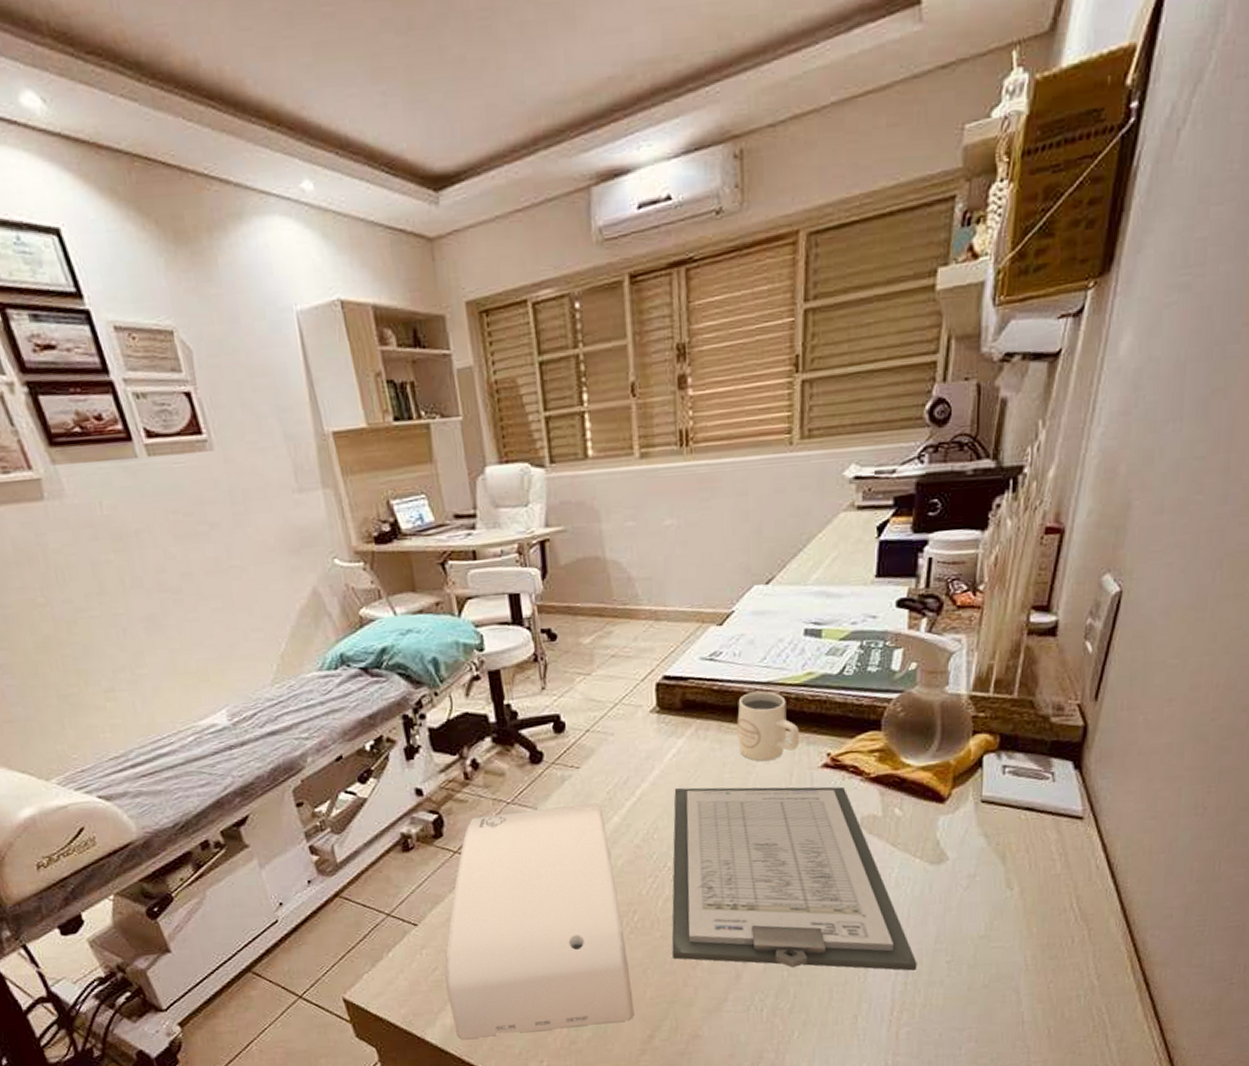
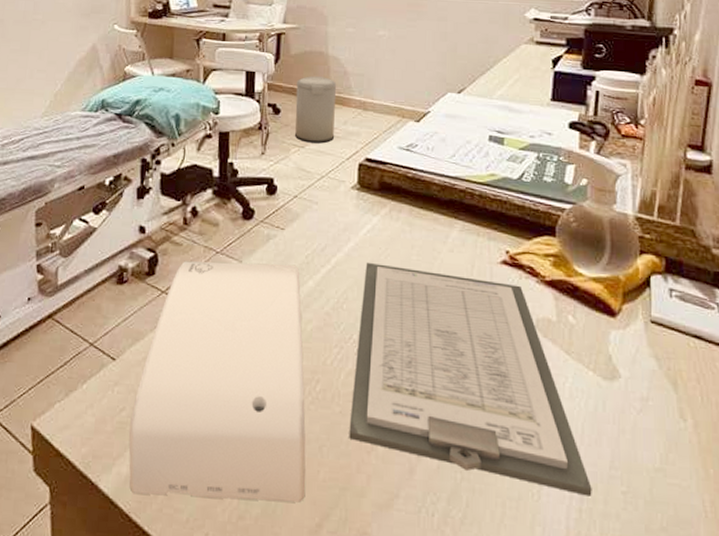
pedal bin: none [571,587,624,669] -> present [295,76,337,144]
mug: present [737,691,799,762] -> none [426,184,481,250]

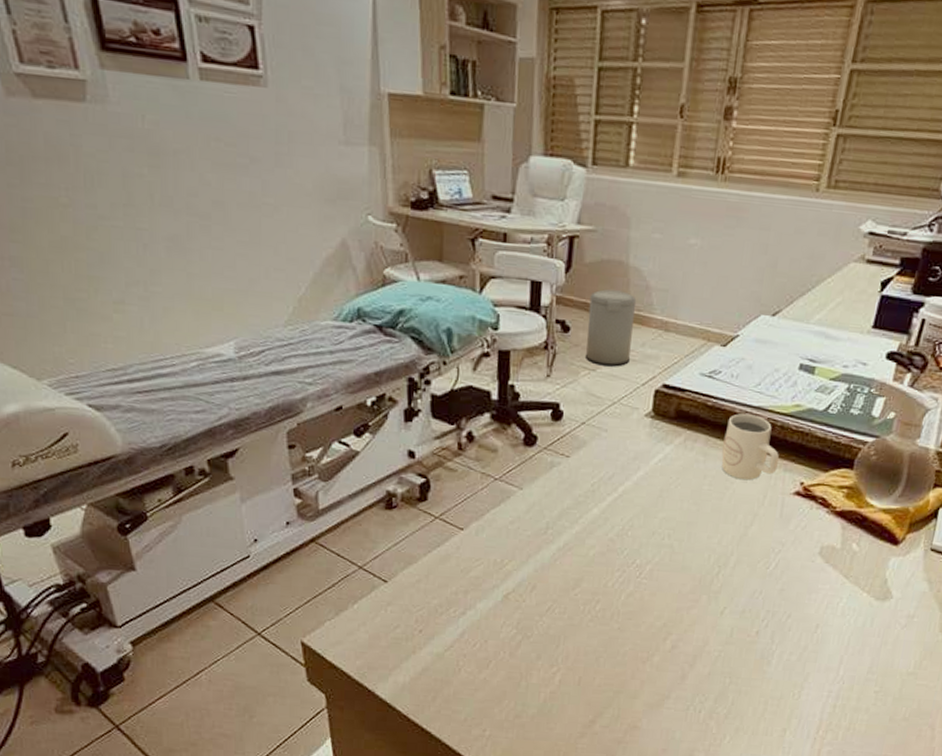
tissue dispenser: present [128,261,306,503] -> none [404,487,585,704]
clipboard: present [349,262,592,496] -> none [626,491,849,695]
mug: none [426,184,481,250] -> present [721,413,779,481]

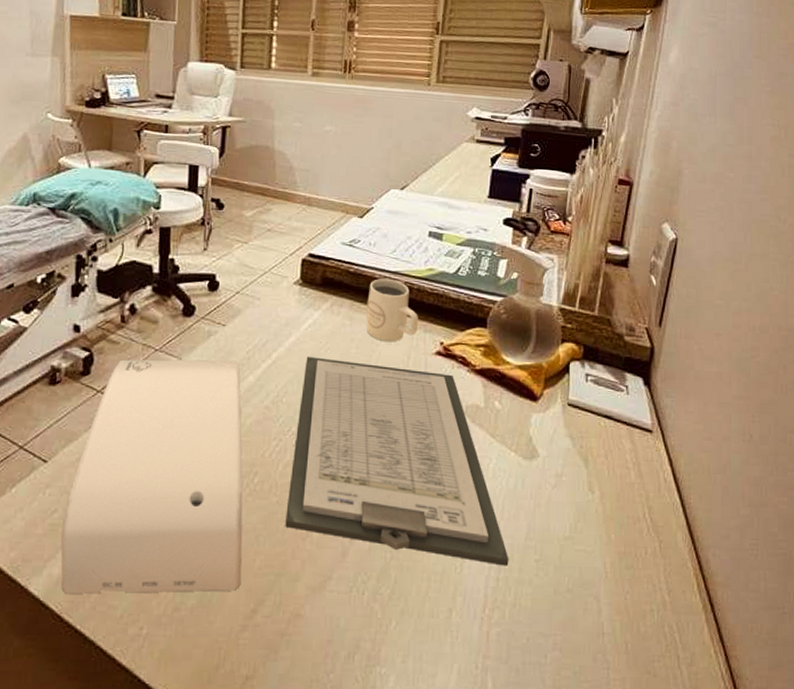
tissue dispenser: none [404,487,585,704] -> present [60,359,243,594]
pedal bin: present [586,289,637,367] -> none [239,171,282,239]
clipboard: none [626,491,849,695] -> present [285,356,509,566]

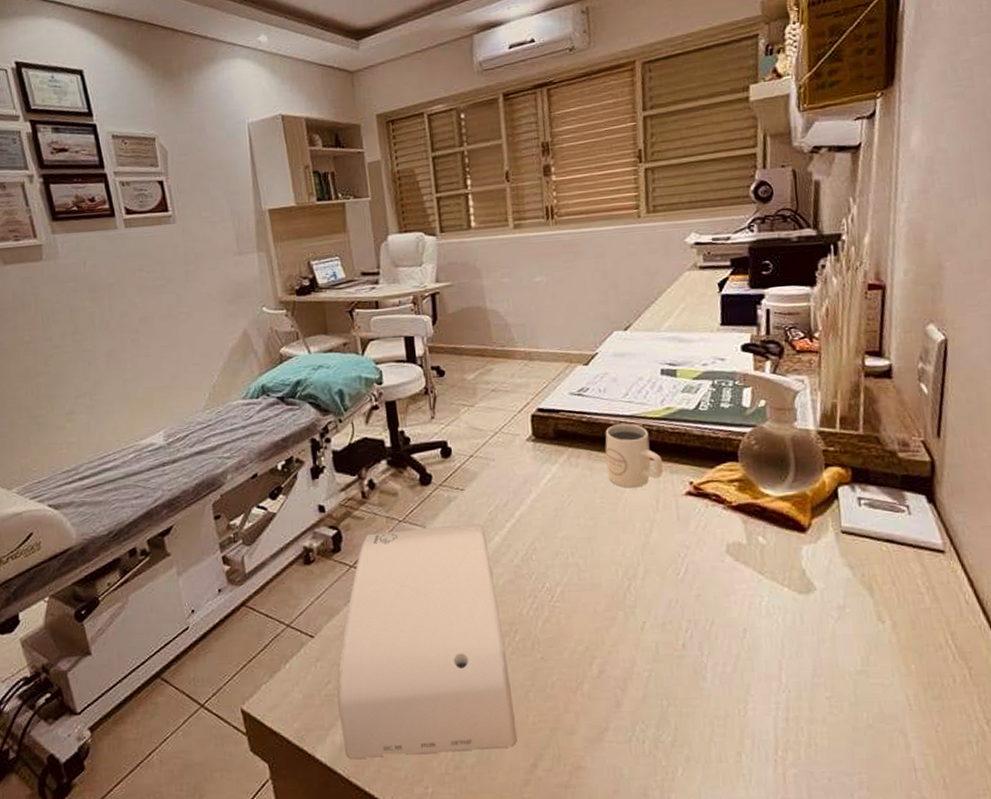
clipboard: present [285,356,509,566] -> none [550,511,797,706]

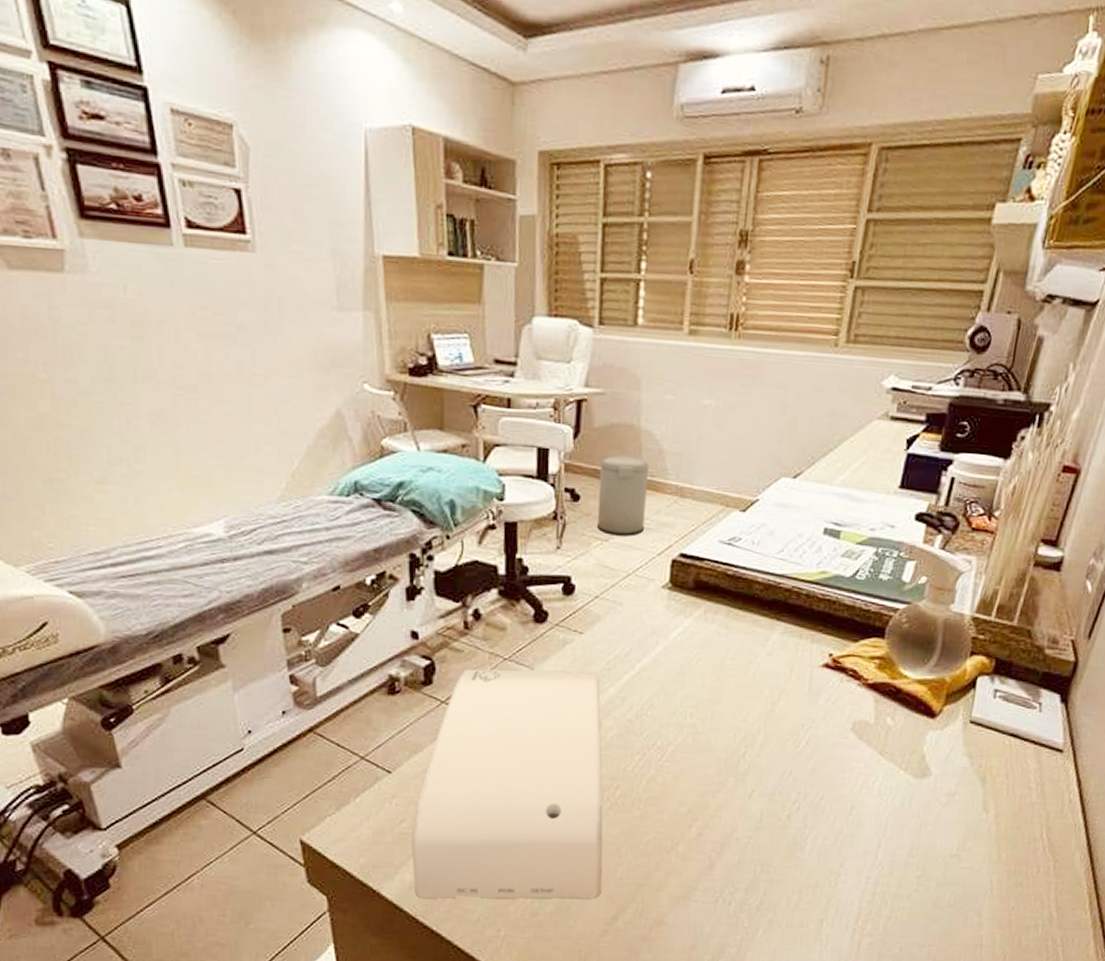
pedal bin: none [457,332,503,401] -> present [598,455,650,537]
mug: present [604,423,663,488] -> none [744,582,806,653]

